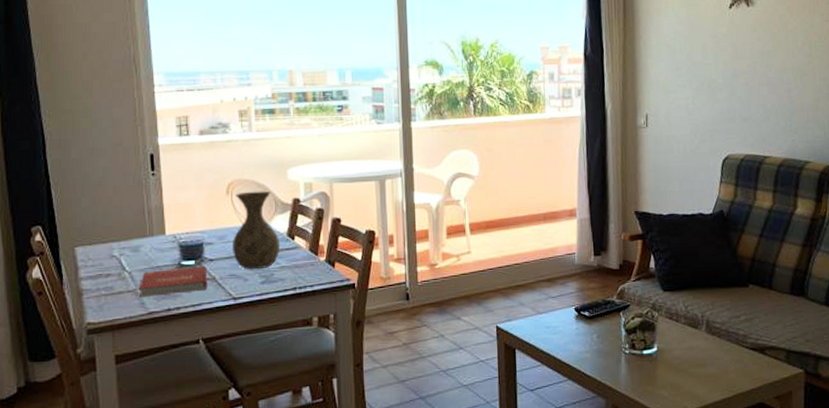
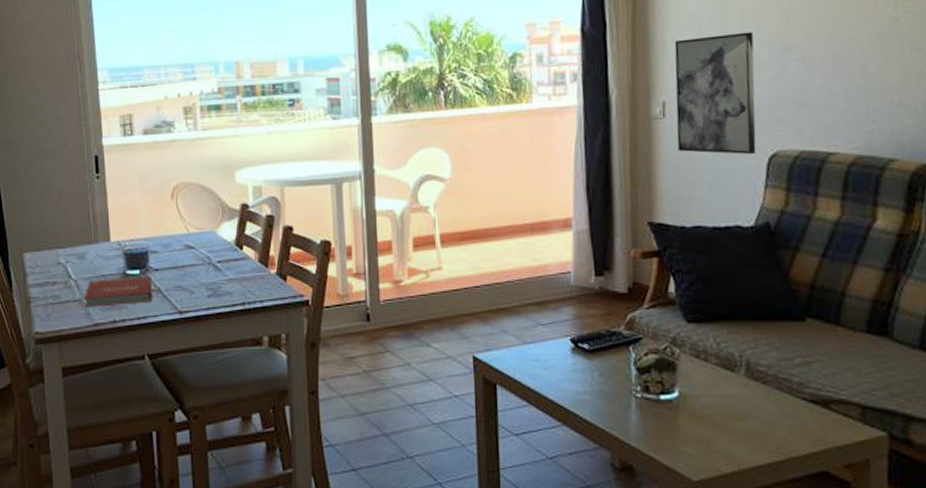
vase: present [233,191,281,270] -> none [178,195,228,282]
wall art: none [655,61,714,158] -> present [674,32,756,155]

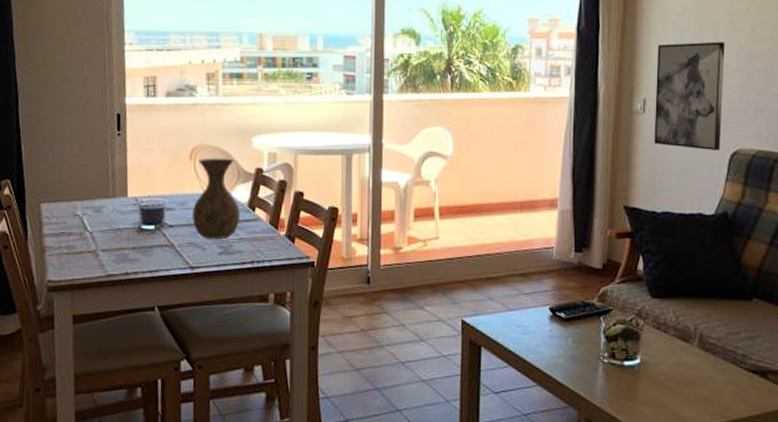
book: present [84,276,153,307] -> none [98,231,167,259]
vase: none [178,195,228,282] -> present [192,158,241,240]

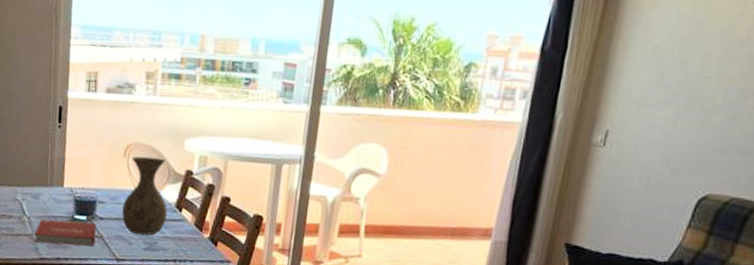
book: none [98,231,167,259] -> present [33,219,97,247]
wall art: present [654,42,725,151] -> none [610,71,713,194]

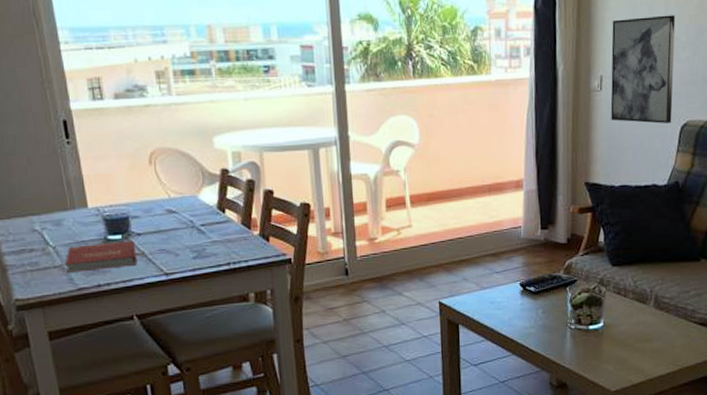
vase: present [122,156,168,236] -> none [158,160,211,245]
wall art: none [610,71,713,194] -> present [610,15,675,124]

